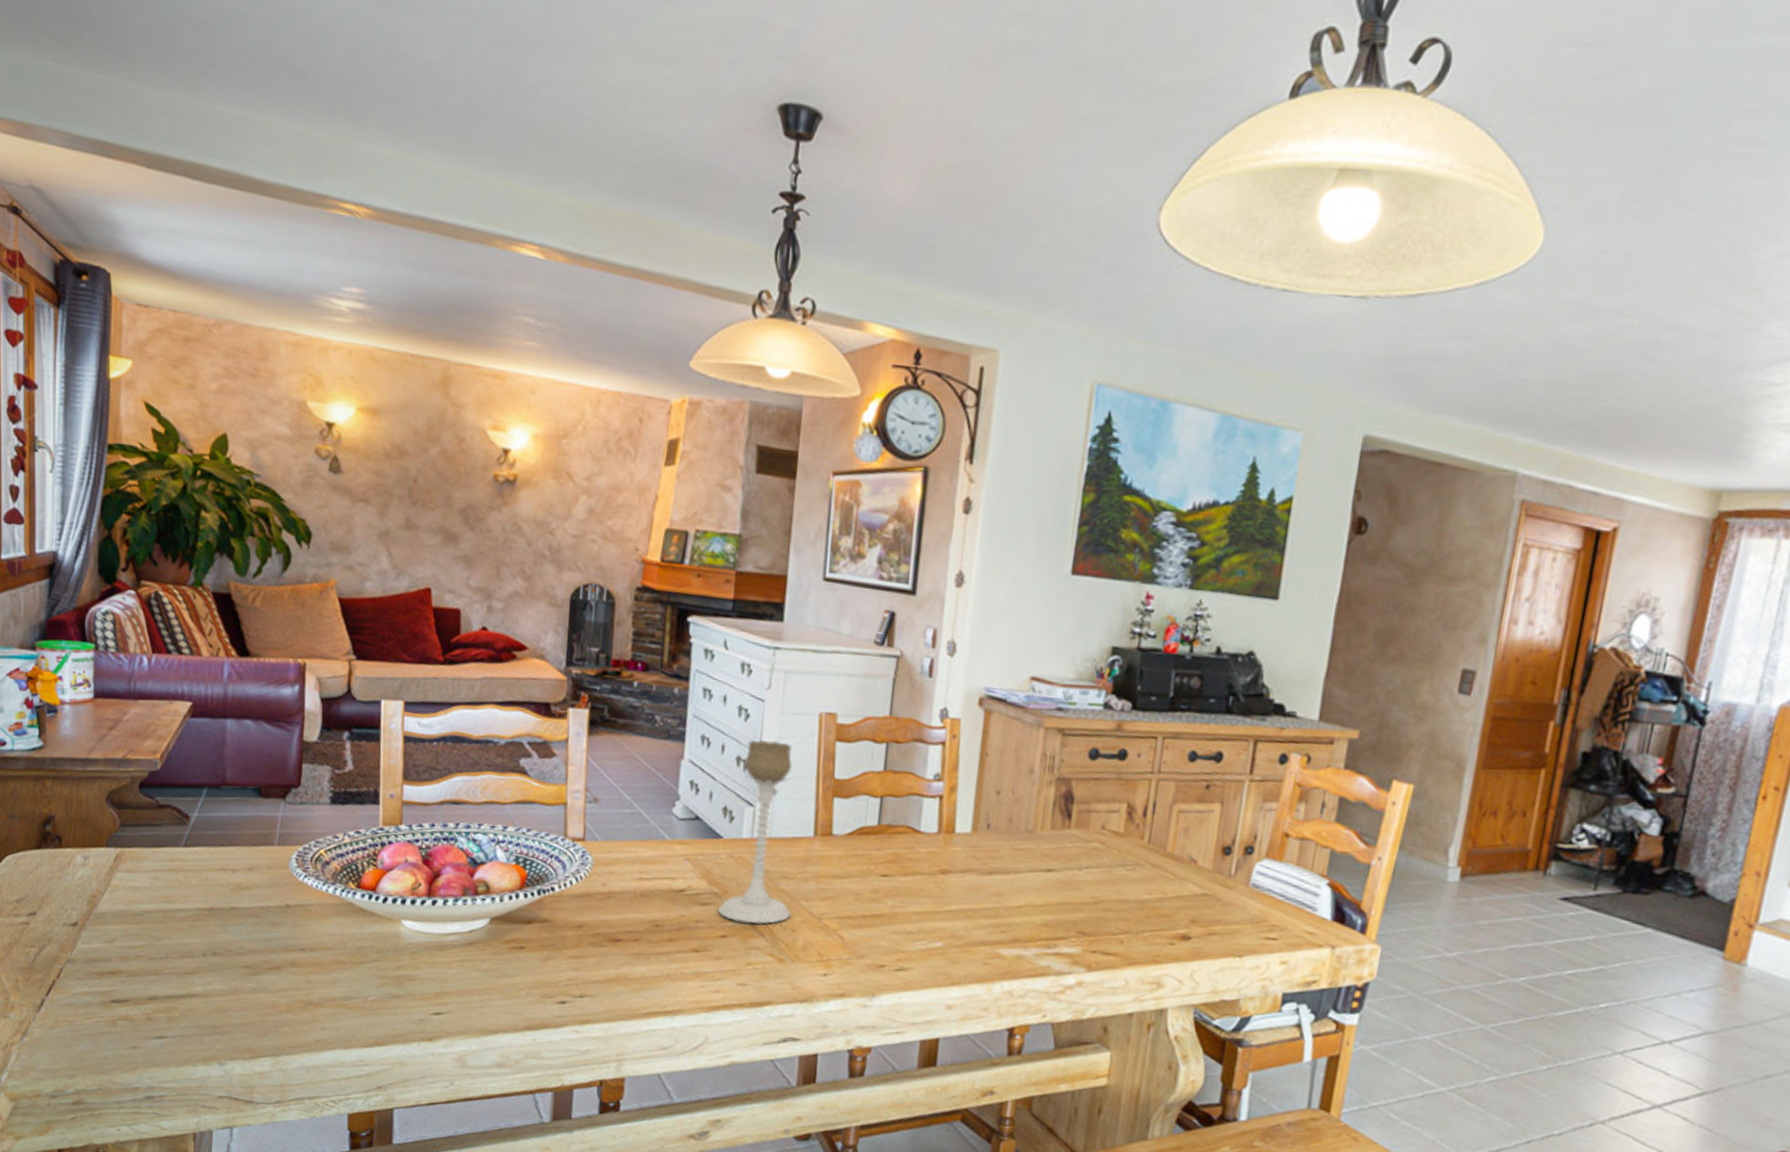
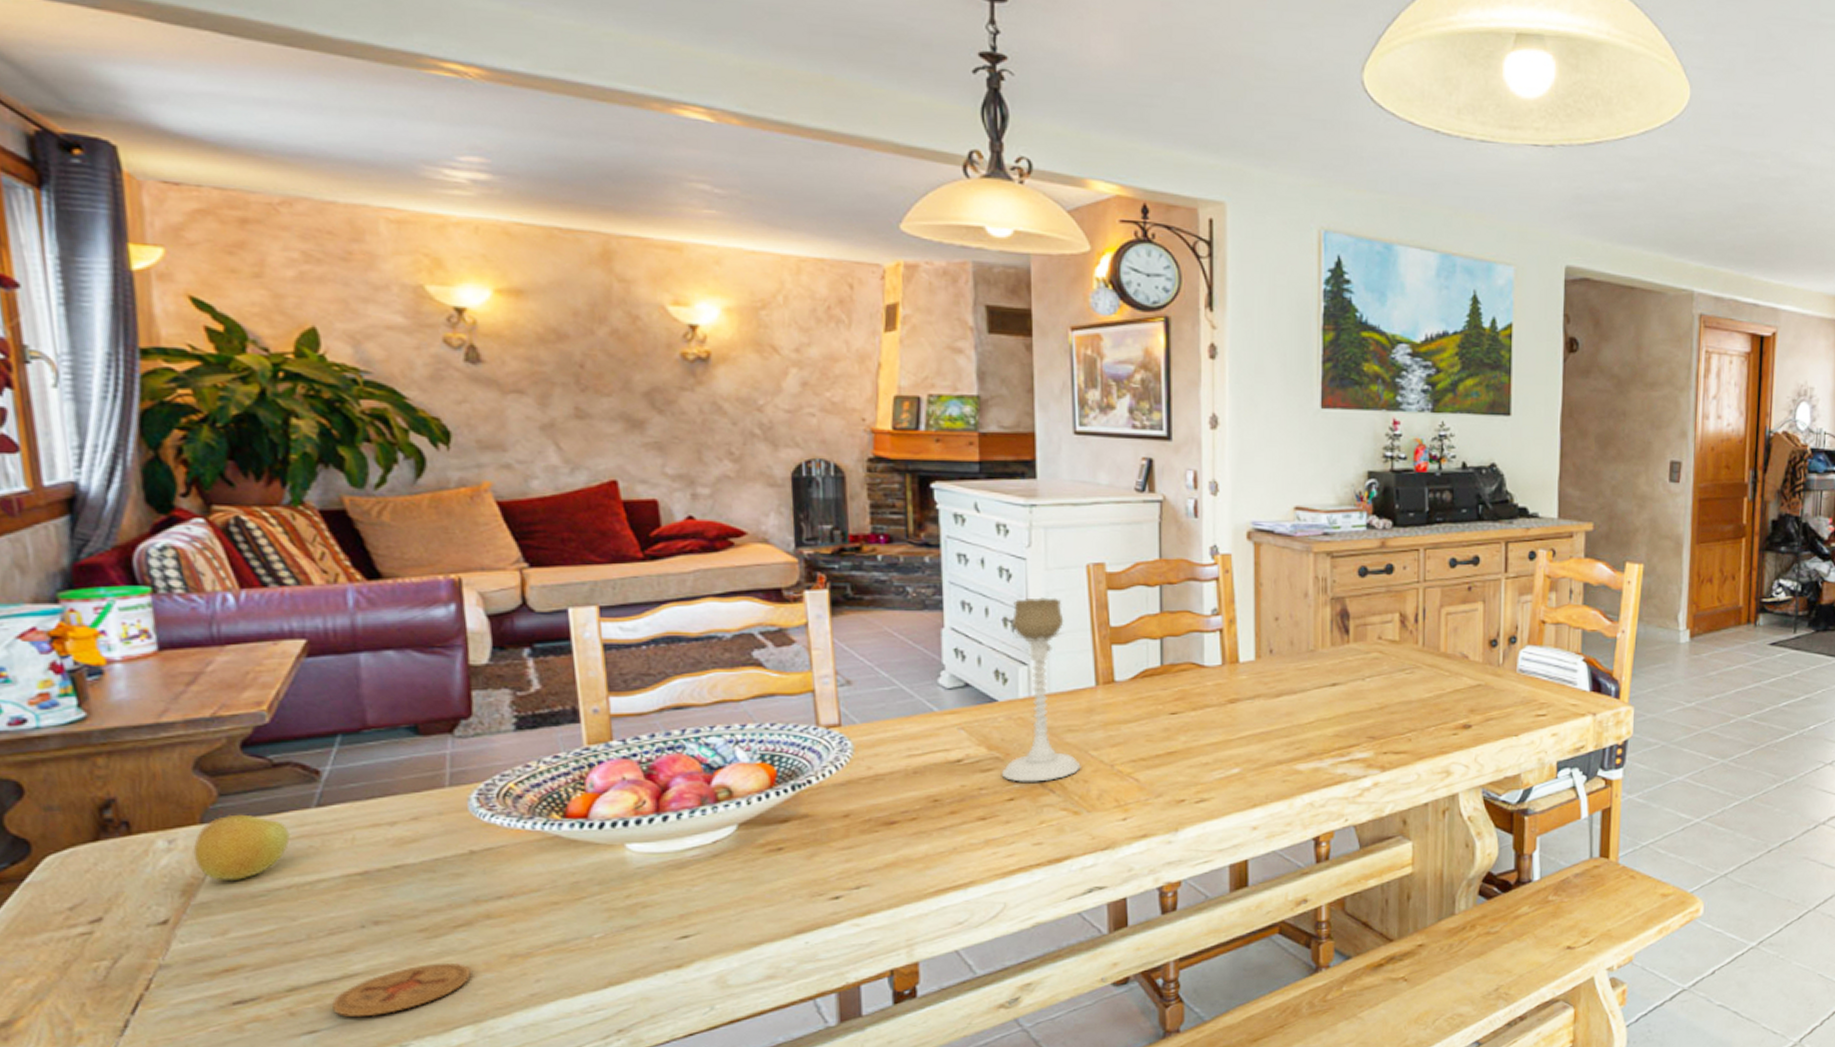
apple: none [99,842,165,899] -> present [193,814,291,880]
coaster: none [177,996,275,1035] -> present [332,963,471,1018]

